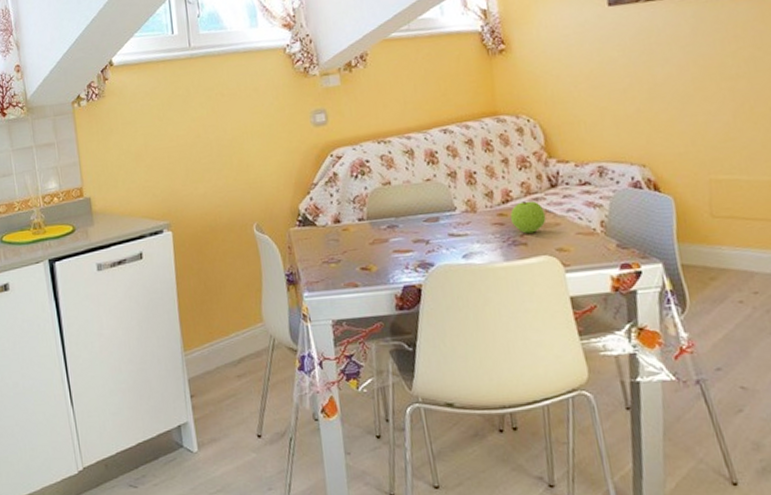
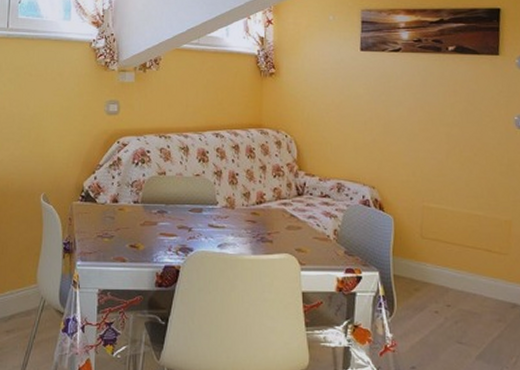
apple: present [510,200,546,234] -> none [261,205,291,233]

